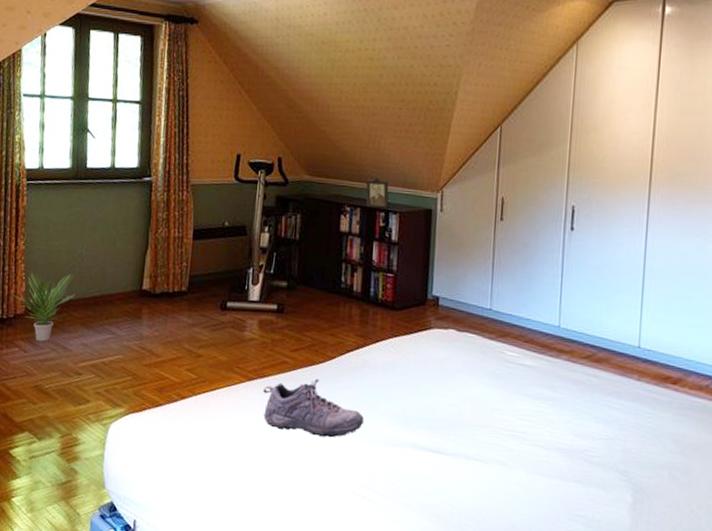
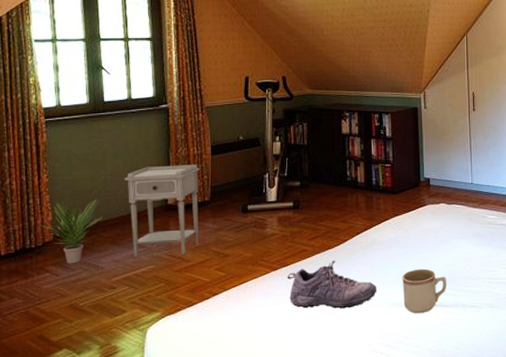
nightstand: none [100,245,180,348] -> present [124,164,200,257]
photo frame: present [366,177,391,210] -> none [361,85,383,112]
mug: none [393,403,448,458] -> present [402,268,446,313]

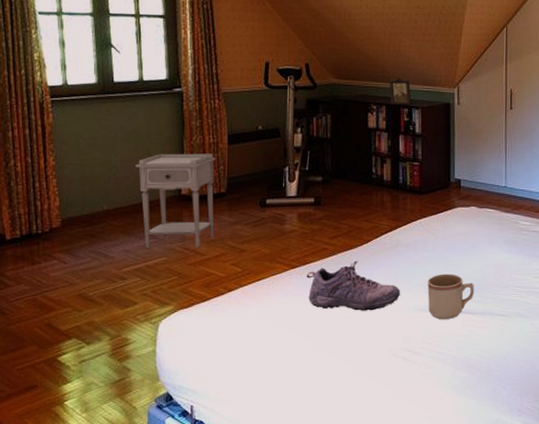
potted plant: present [38,198,103,264] -> none [44,184,113,252]
photo frame: none [361,85,383,112] -> present [390,77,413,106]

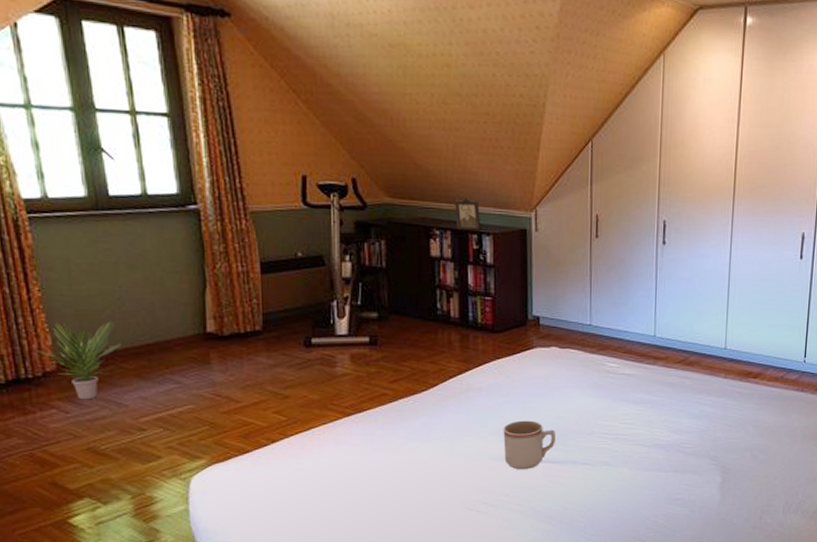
potted plant: none [44,184,113,252] -> present [33,320,121,400]
nightstand: present [136,153,216,248] -> none [146,283,251,395]
athletic shoe: present [306,260,400,311] -> none [364,407,472,462]

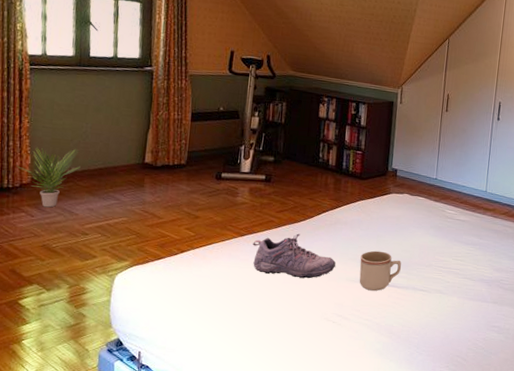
athletic shoe: none [364,407,472,462] -> present [253,233,336,279]
photo frame: present [455,197,483,232] -> none [341,75,361,101]

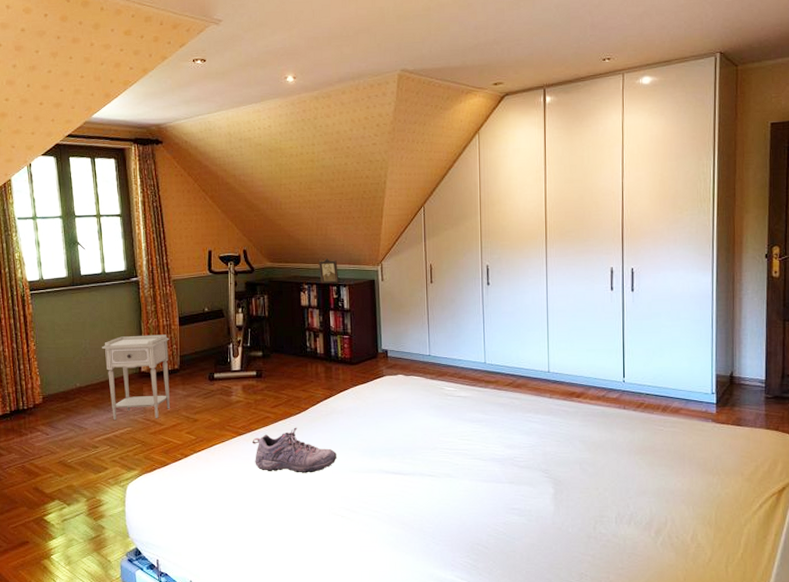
potted plant: present [16,147,80,208] -> none [28,365,84,425]
nightstand: none [104,124,179,211] -> present [102,334,171,420]
photo frame: none [341,75,361,101] -> present [319,258,341,284]
mug: present [359,250,401,291] -> none [361,438,405,480]

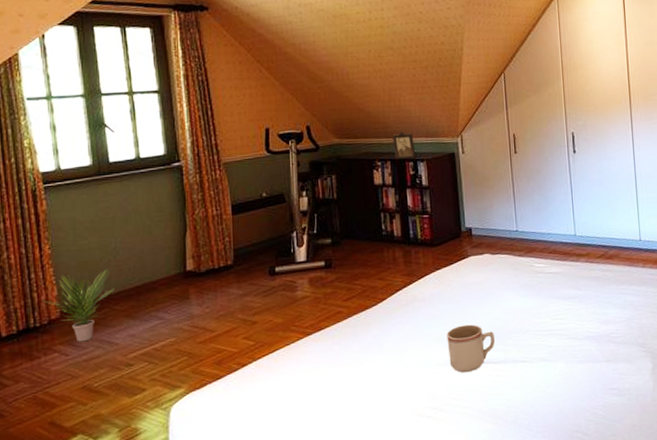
potted plant: none [28,365,84,425] -> present [42,268,115,342]
nightstand: present [102,334,171,420] -> none [137,226,224,330]
athletic shoe: present [252,427,336,473] -> none [322,321,420,375]
mug: none [361,438,405,480] -> present [446,324,495,372]

